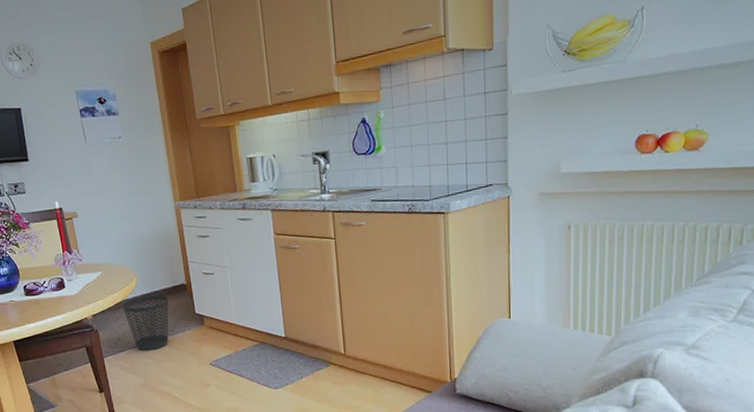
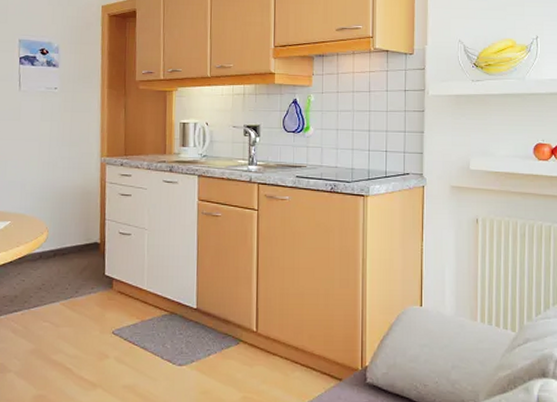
wastebasket: present [122,295,169,351] -> none [26,252,79,313]

